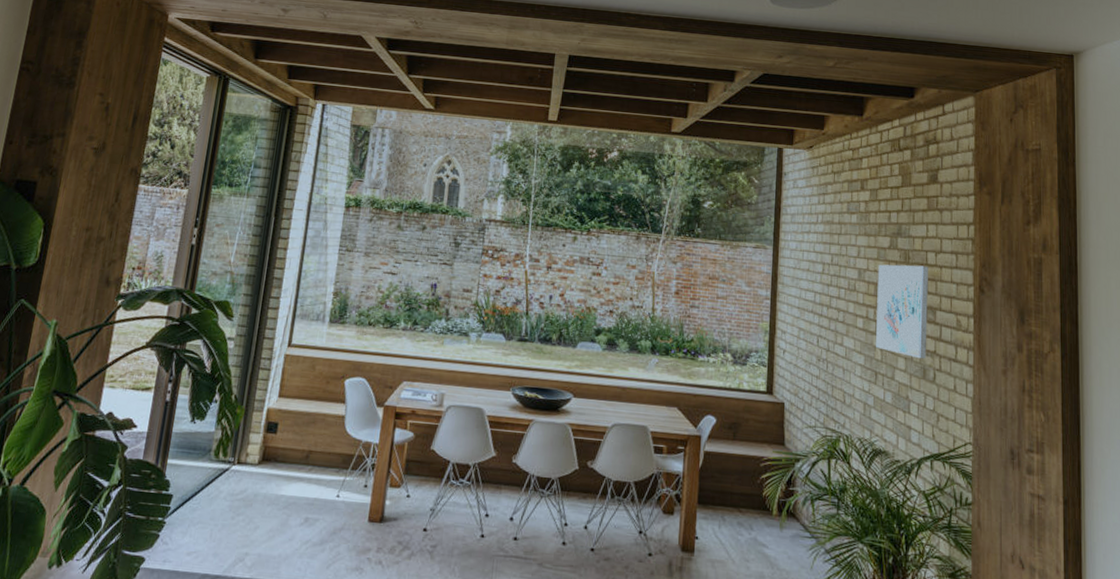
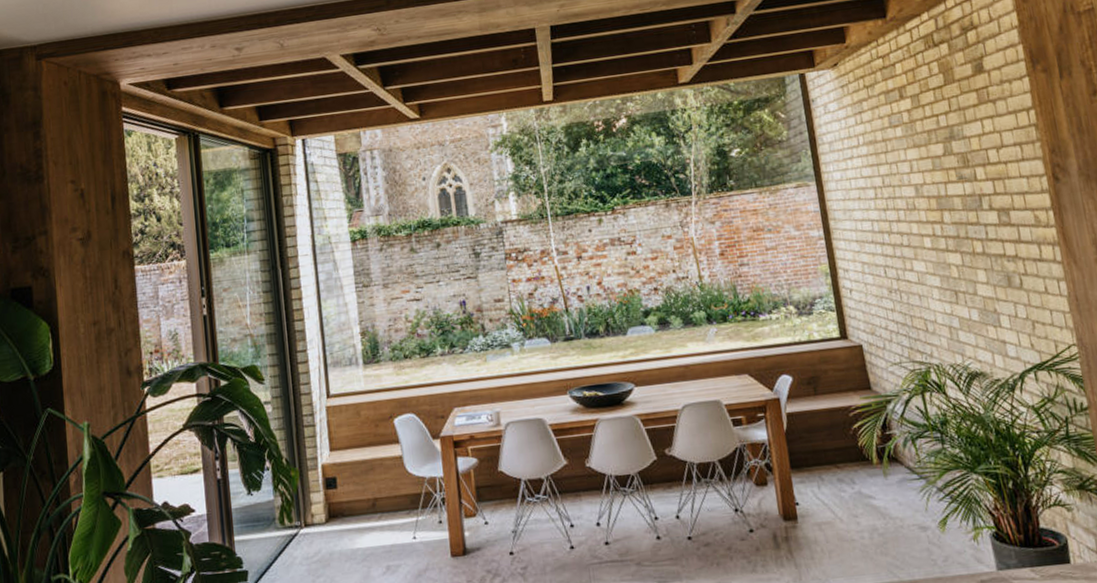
wall art: present [875,264,928,360] -> none [935,165,1008,267]

